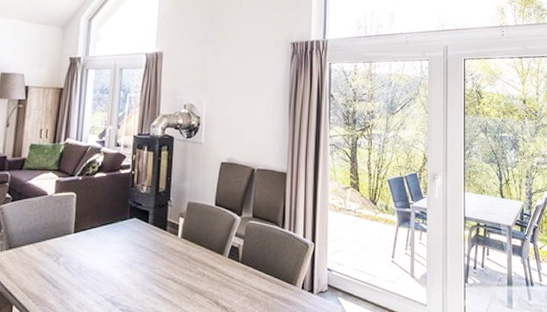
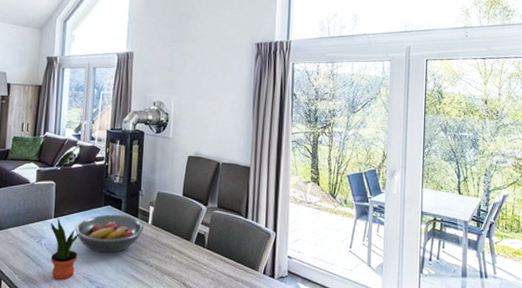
potted plant: none [68,233,100,302] -> present [50,218,78,280]
fruit bowl: none [97,227,173,271] -> present [75,214,144,253]

